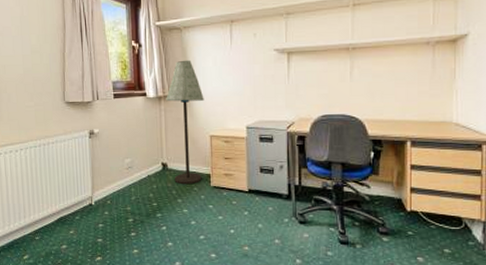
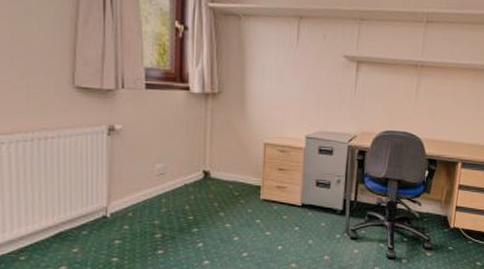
floor lamp: present [166,60,204,185] -> none [214,53,261,197]

